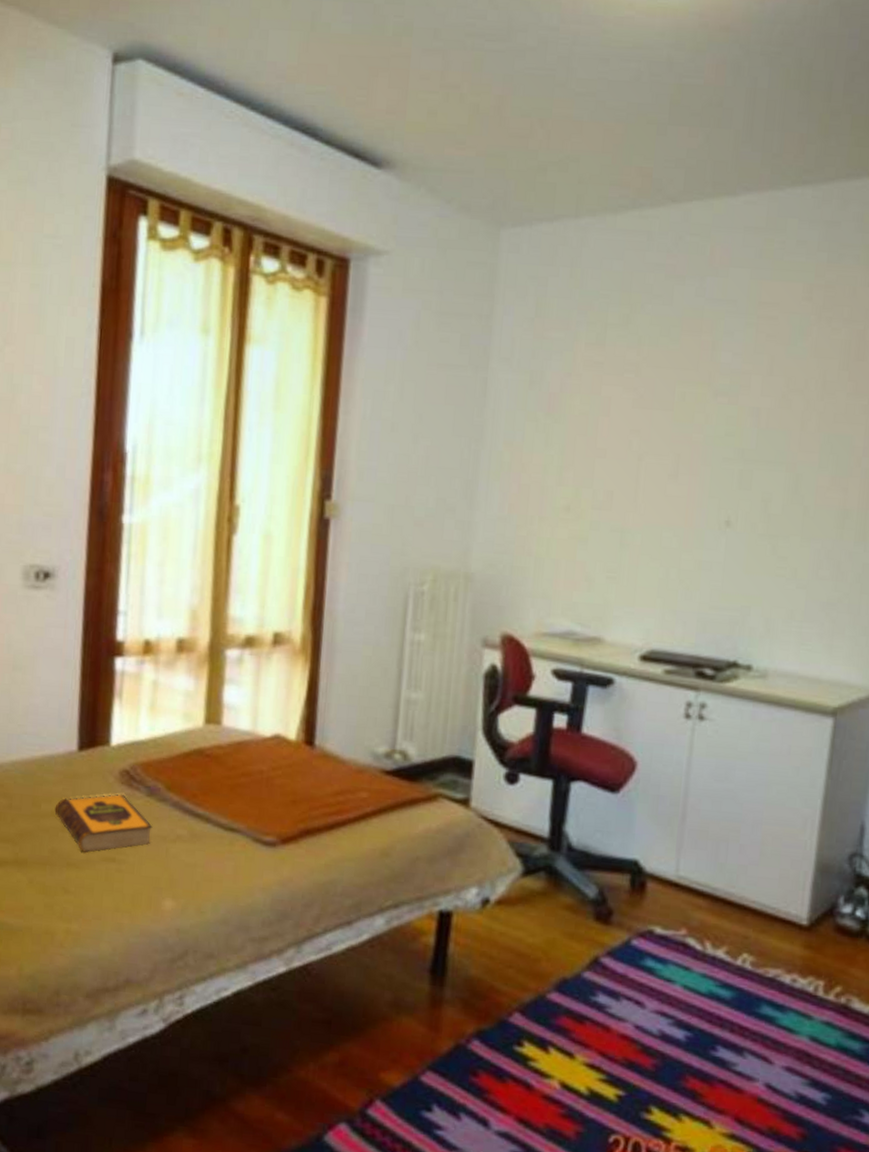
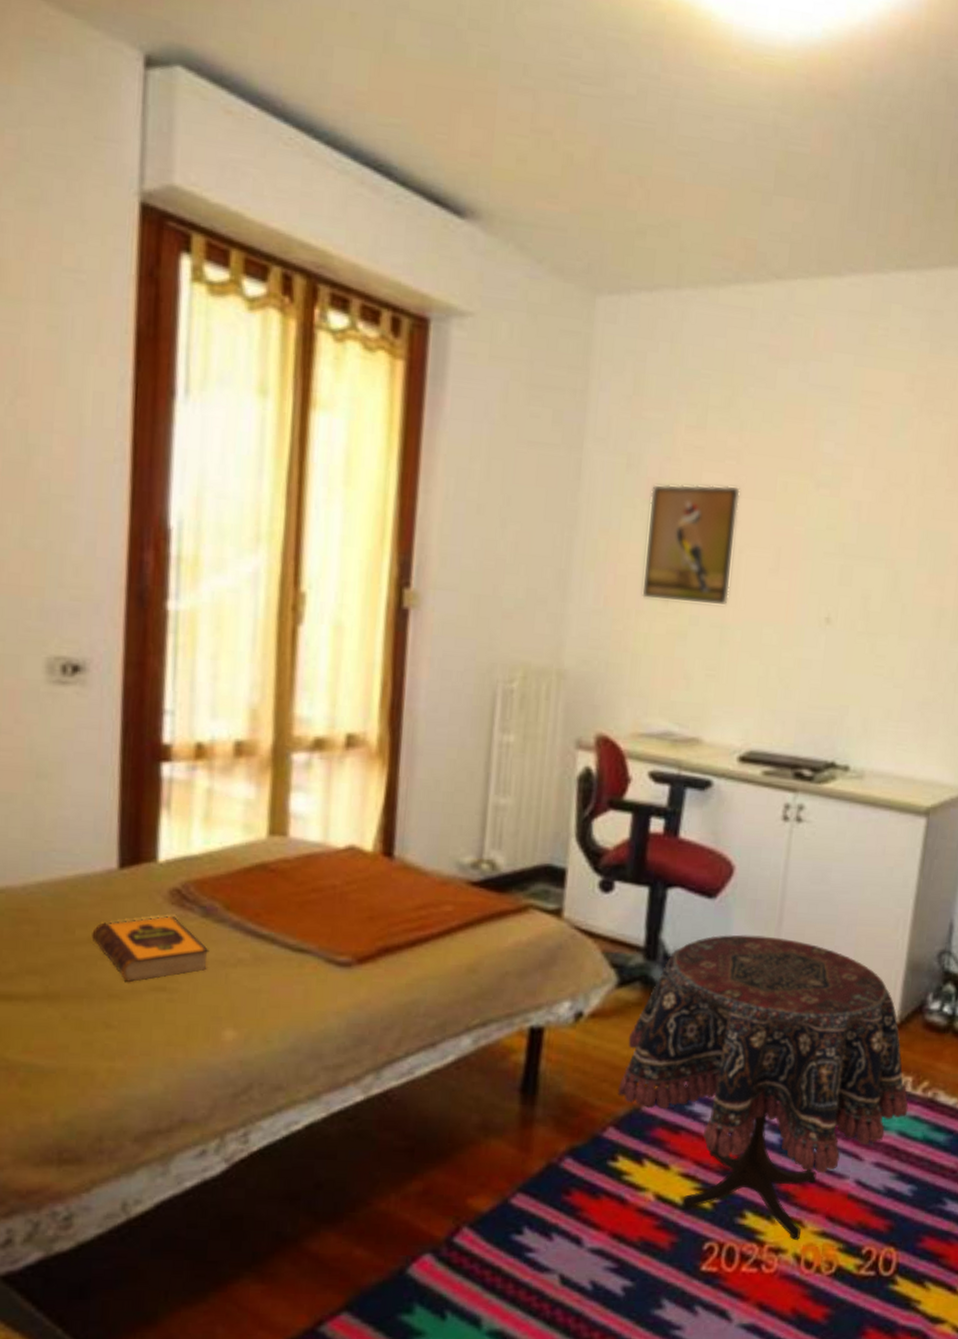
side table: none [523,829,821,1142] -> present [618,934,909,1241]
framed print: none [543,396,639,512] -> present [641,483,740,607]

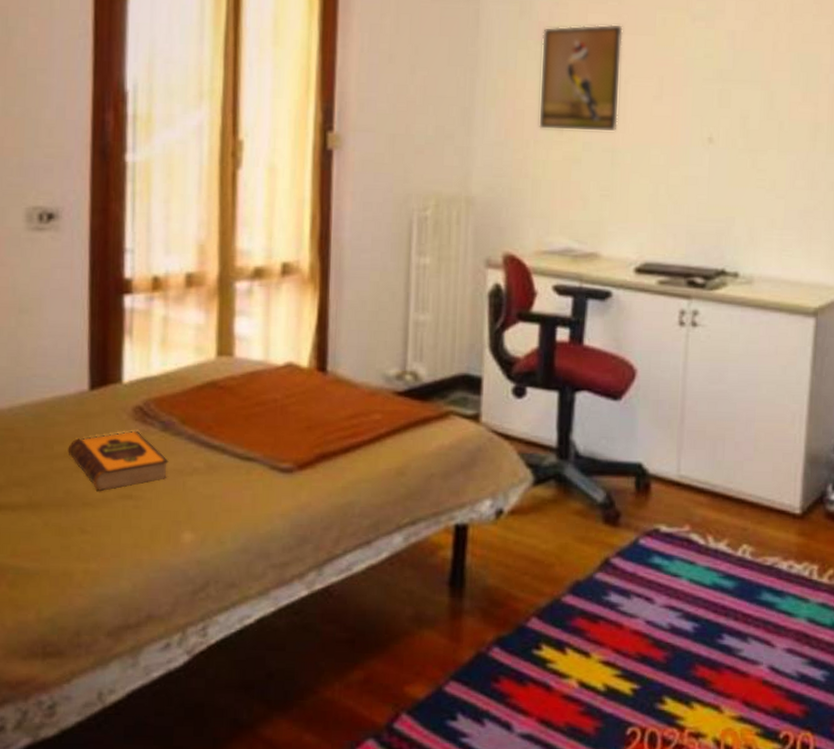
side table: present [618,934,909,1241] -> none [539,433,816,726]

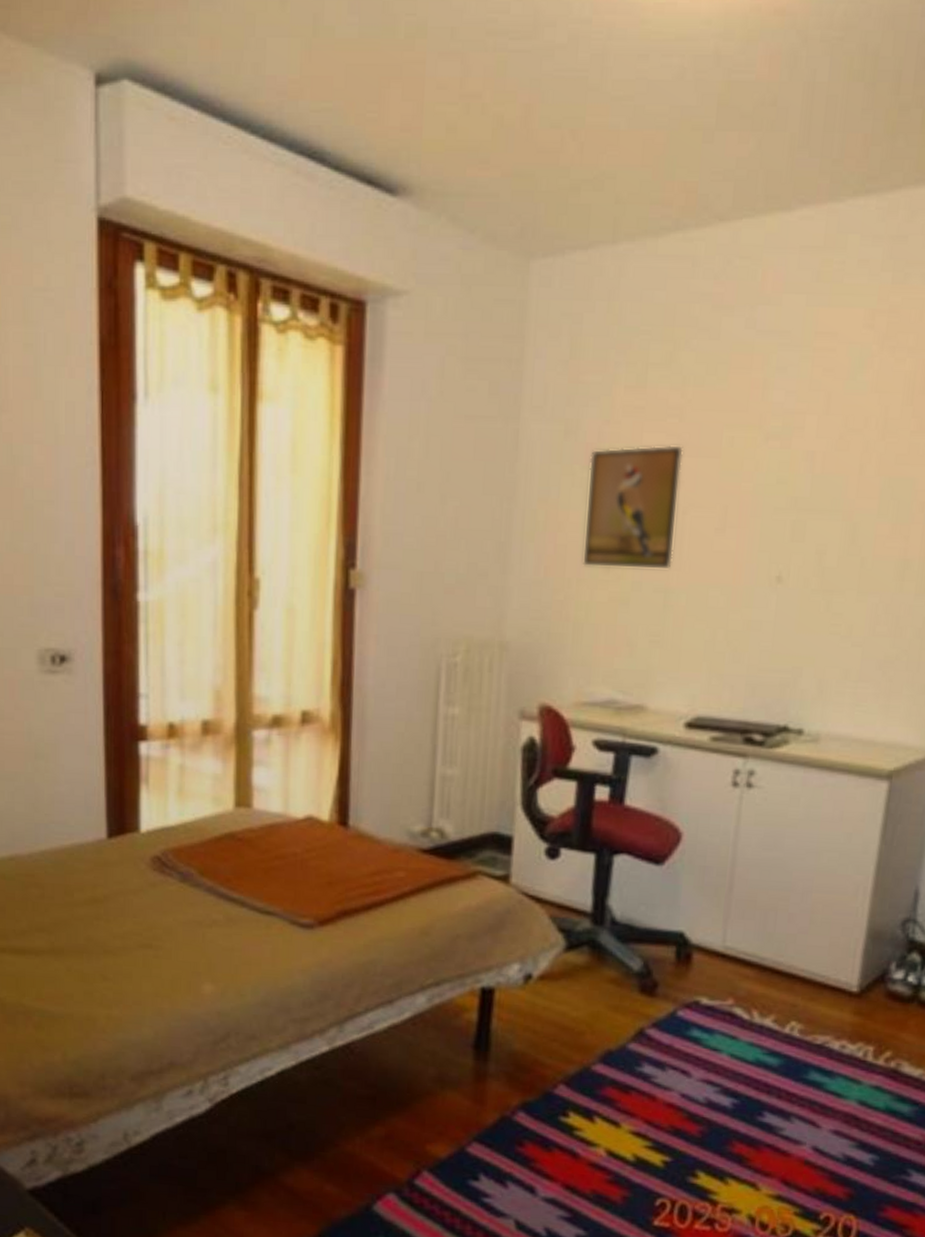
hardback book: present [68,430,169,491] -> none [88,880,188,940]

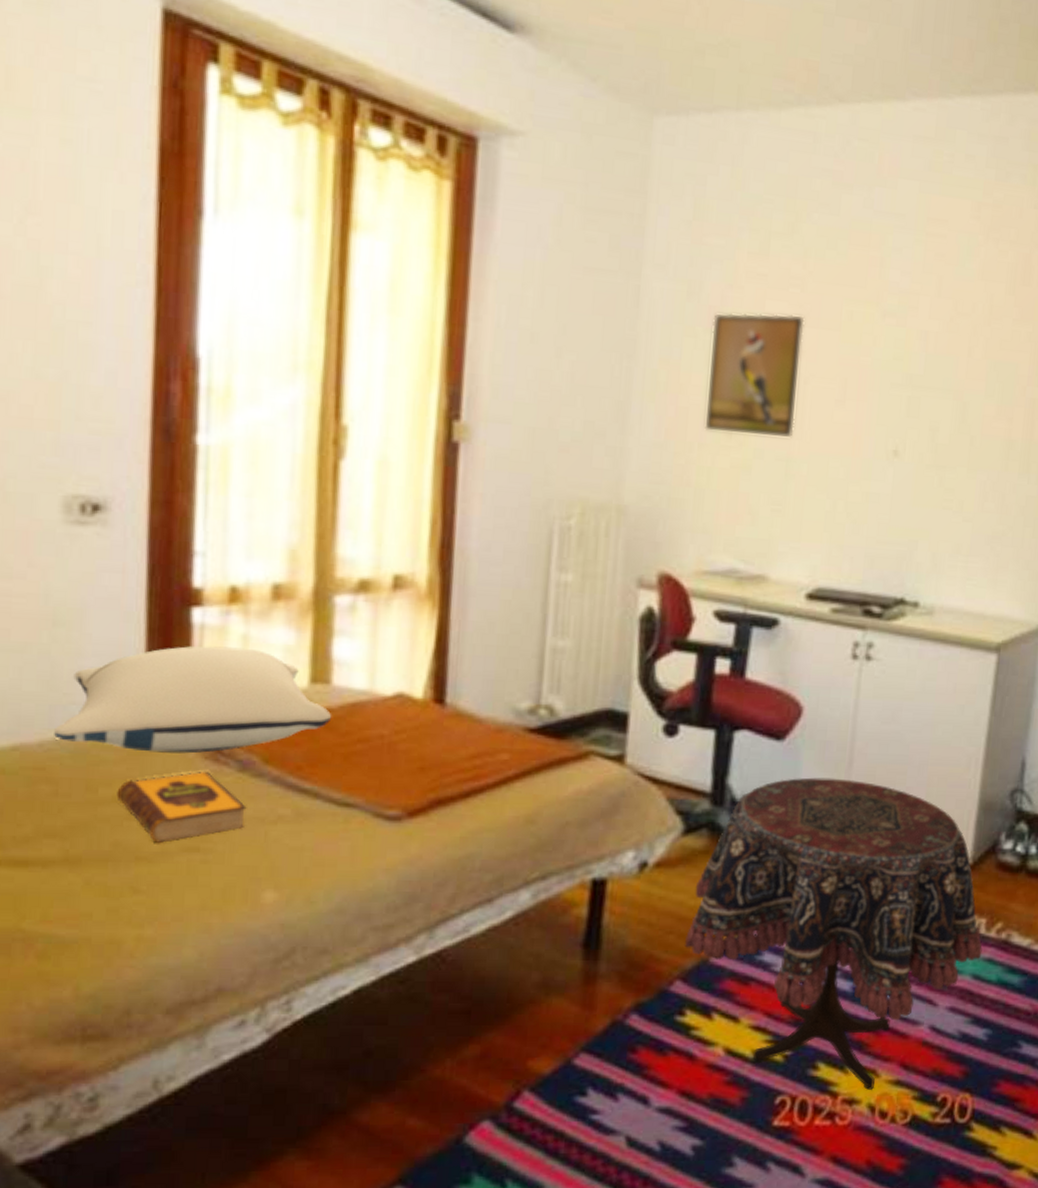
pillow: none [40,774,253,866] -> present [54,645,331,754]
hardback book: none [88,880,188,940] -> present [116,771,247,843]
side table: none [568,901,870,1203] -> present [685,777,983,1091]

